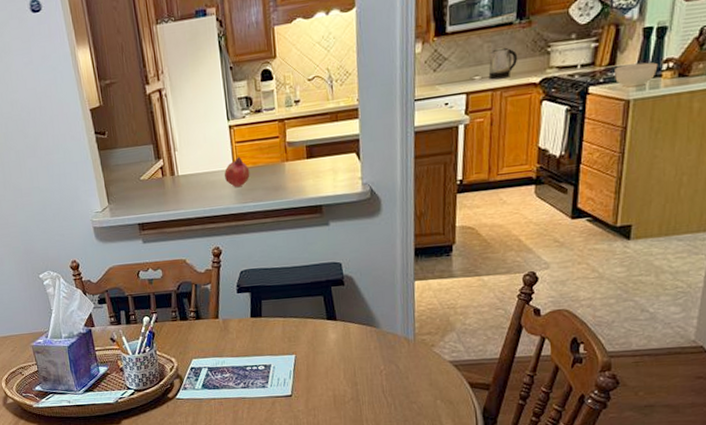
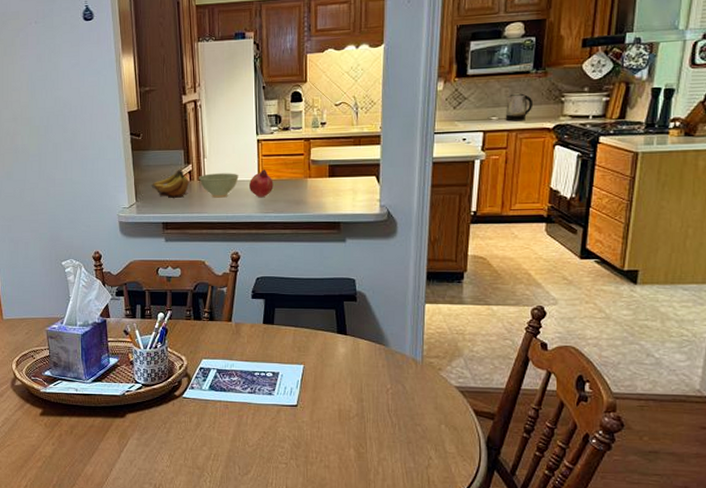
fruit: none [122,166,162,197] -> present [151,170,189,198]
bowl: none [171,164,213,193] -> present [199,173,239,198]
bowl: present [615,62,658,88] -> none [624,119,665,141]

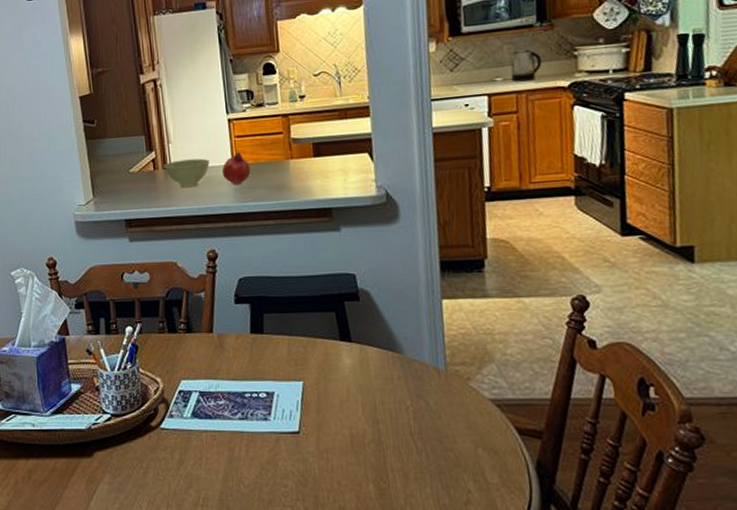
fruit: present [151,170,189,198] -> none [109,158,153,191]

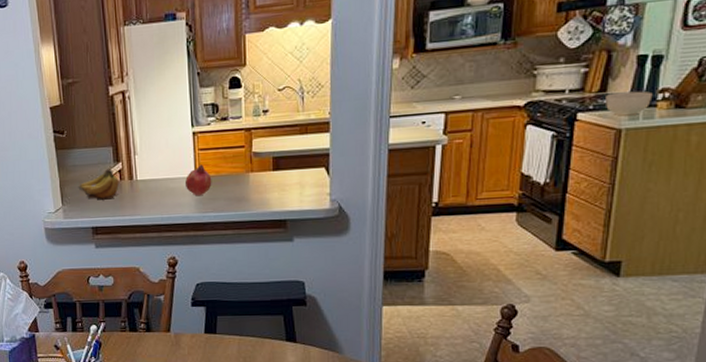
fruit: none [109,158,153,191] -> present [78,169,119,200]
bowl: present [164,158,210,188] -> none [130,170,174,198]
kettle: present [509,49,543,82] -> none [469,67,502,100]
bowl: none [651,69,700,96] -> present [606,91,653,116]

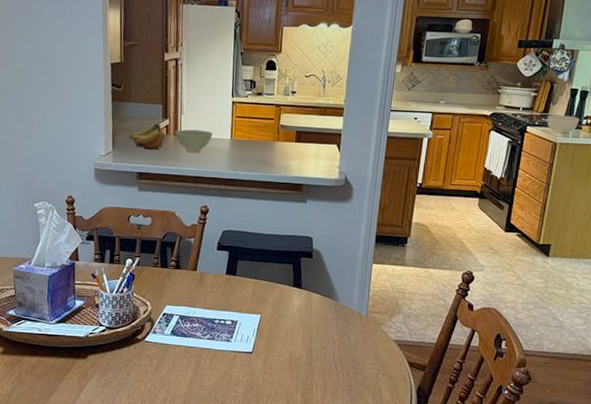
bowl: none [130,170,174,198] -> present [175,129,213,153]
fruit: present [184,164,212,196] -> none [221,130,245,156]

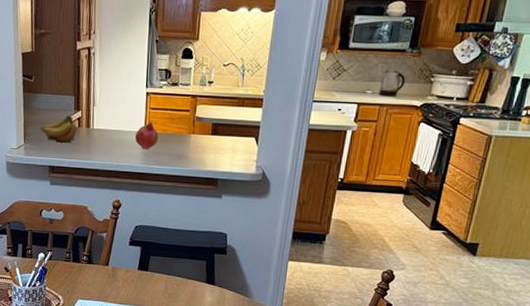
bowl: present [175,129,213,153] -> none [87,121,126,147]
fruit: none [221,130,245,156] -> present [134,122,159,150]
kettle: none [451,82,476,107] -> present [378,70,406,97]
bowl: present [547,114,580,134] -> none [483,105,519,126]

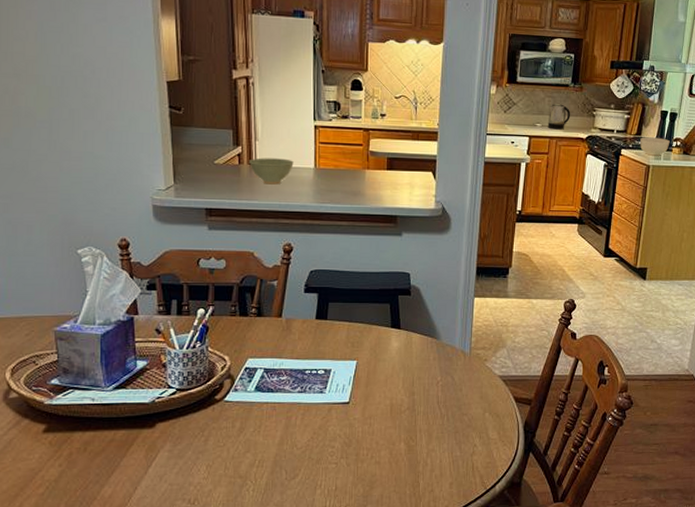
fruit: present [40,115,77,143] -> none [193,151,237,182]
bowl: none [87,121,126,147] -> present [249,158,294,185]
fruit: present [134,122,159,150] -> none [304,157,331,187]
bowl: none [483,105,519,126] -> present [640,137,670,156]

